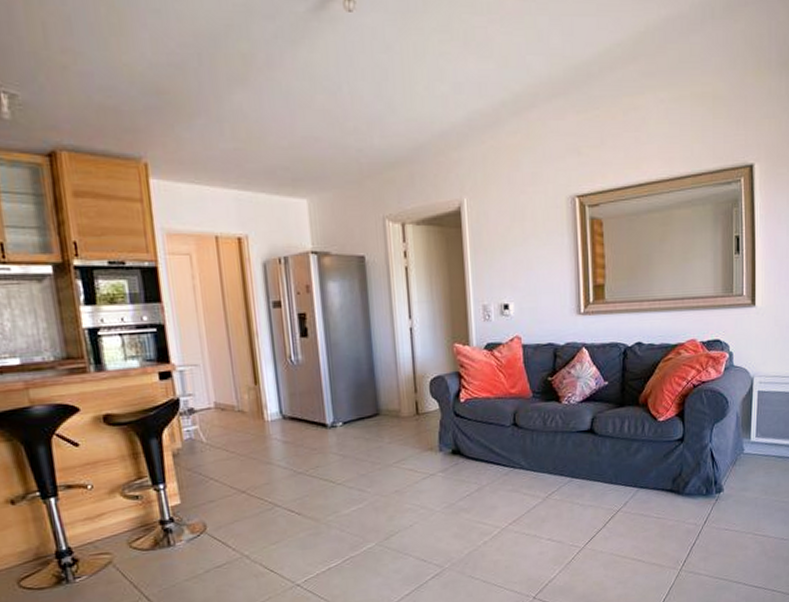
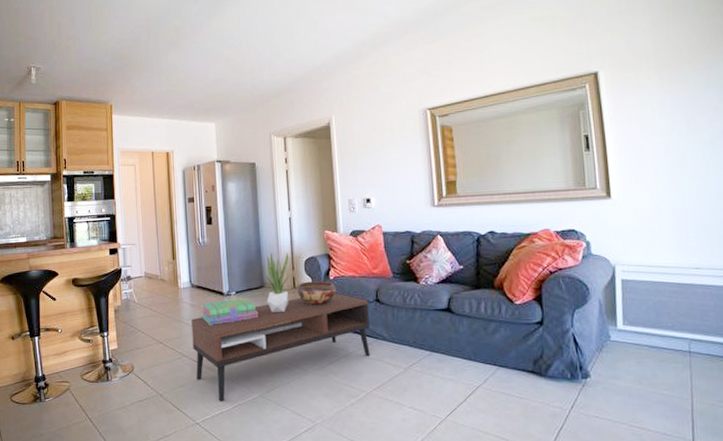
coffee table: none [284,418,506,556] -> present [191,293,370,402]
stack of books: none [298,429,373,466] -> present [201,297,259,325]
potted plant: none [380,372,411,445] -> present [265,252,289,312]
decorative bowl: none [419,404,467,435] -> present [296,281,336,306]

